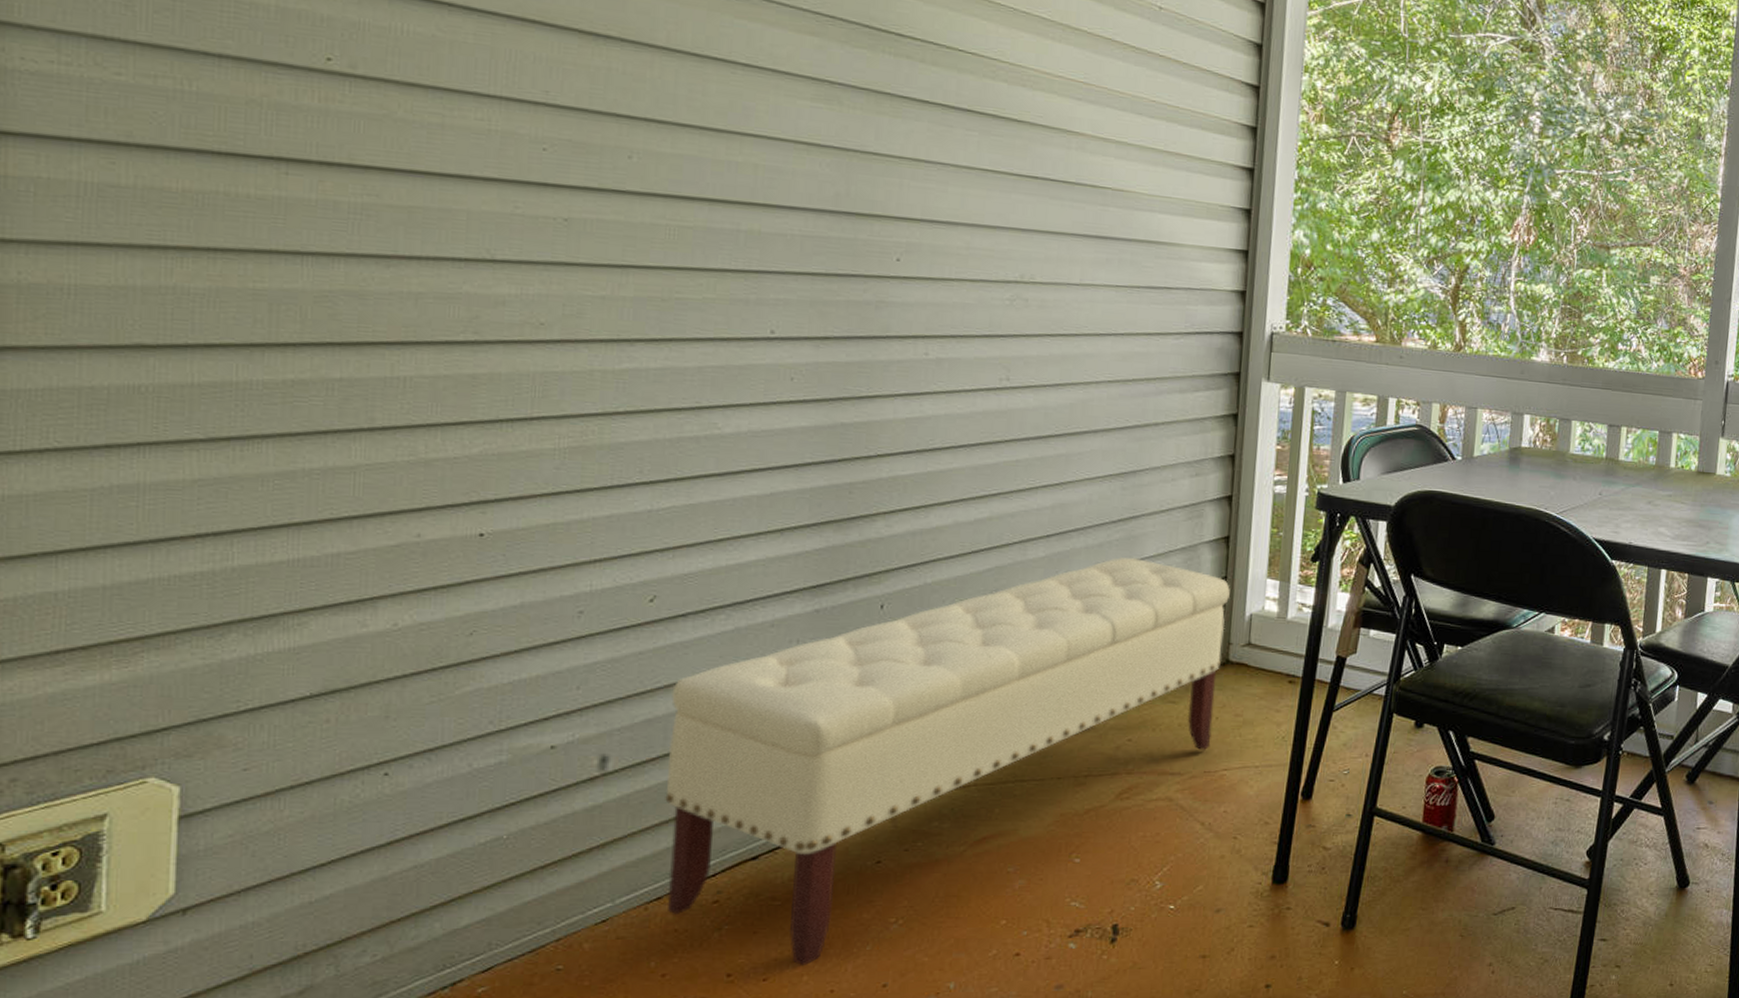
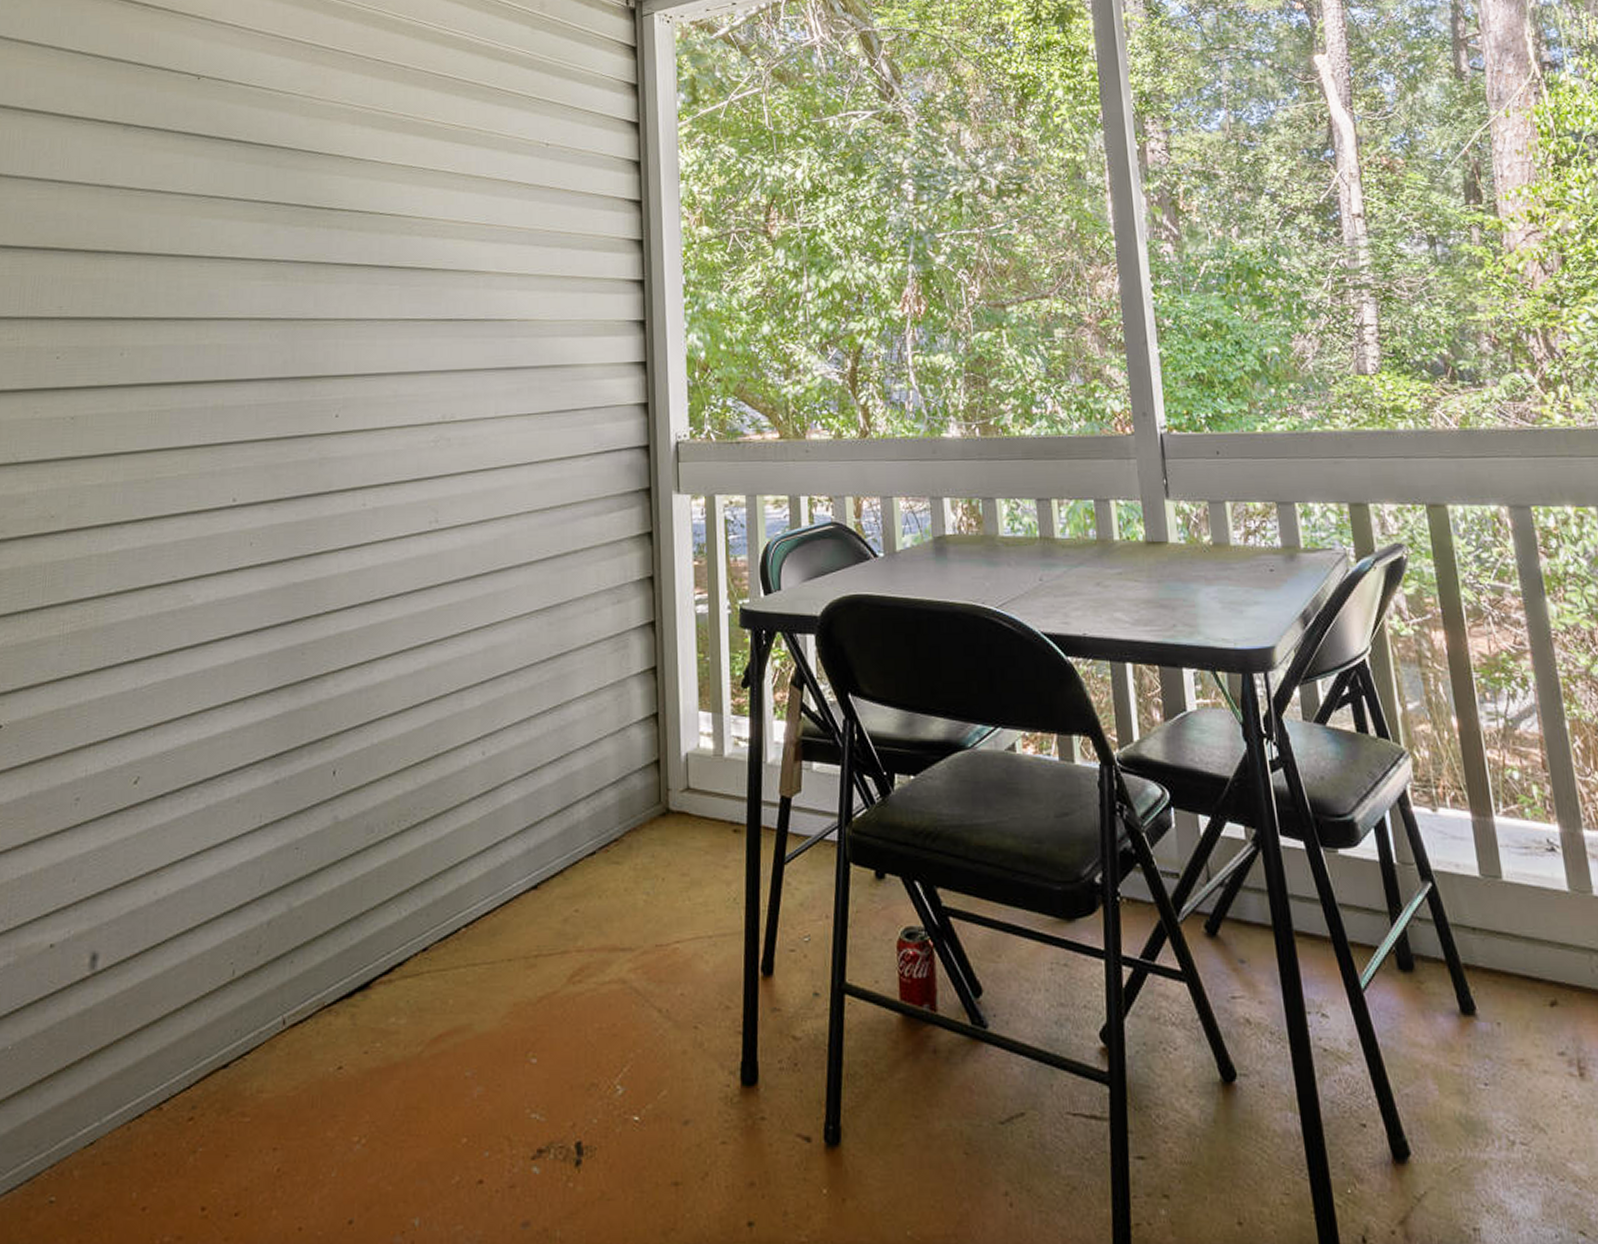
bench: present [665,556,1230,966] -> none [146,698,663,1198]

